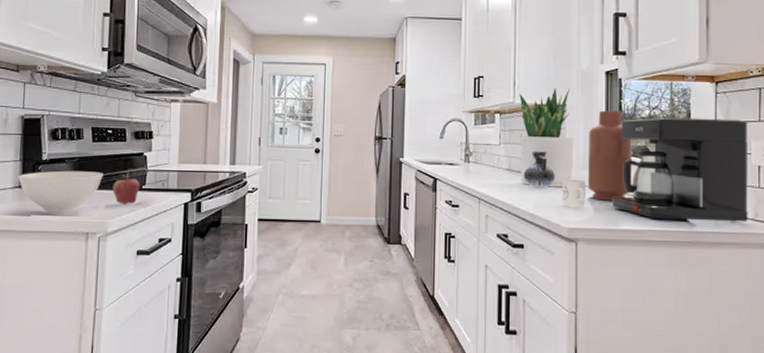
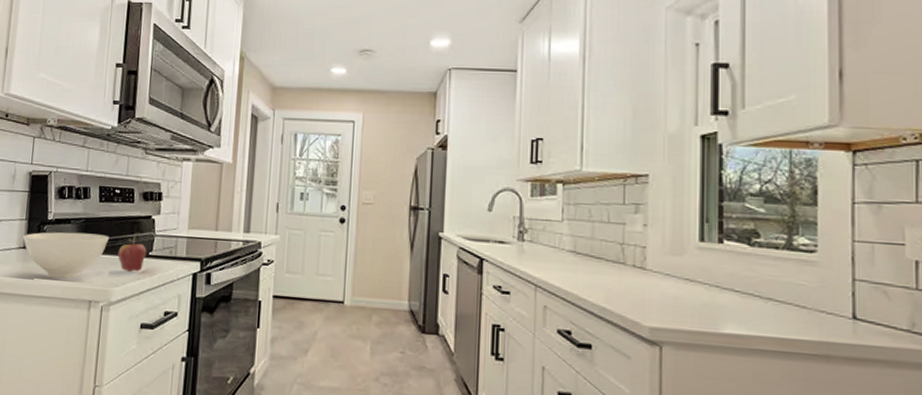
planter: present [519,88,573,188] -> none [587,155,657,277]
ceramic jug: present [523,151,556,190] -> none [592,230,634,278]
mug: present [562,179,586,208] -> none [642,266,674,303]
vase: present [588,110,633,201] -> none [677,183,738,297]
coffee maker: present [612,117,749,222] -> none [709,194,901,334]

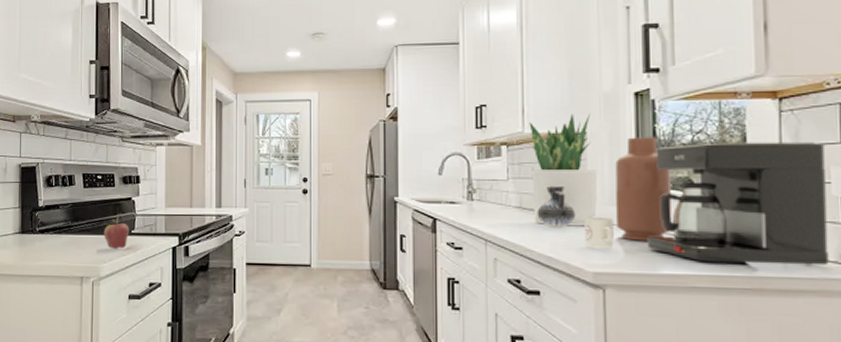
bowl: present [22,232,110,279] -> none [17,216,96,259]
planter: none [587,155,657,277] -> present [529,114,597,227]
ceramic jug: none [592,230,634,278] -> present [537,185,576,229]
mug: none [642,266,674,303] -> present [584,216,614,249]
vase: none [677,183,738,297] -> present [615,137,672,241]
coffee maker: none [709,194,901,334] -> present [647,141,829,266]

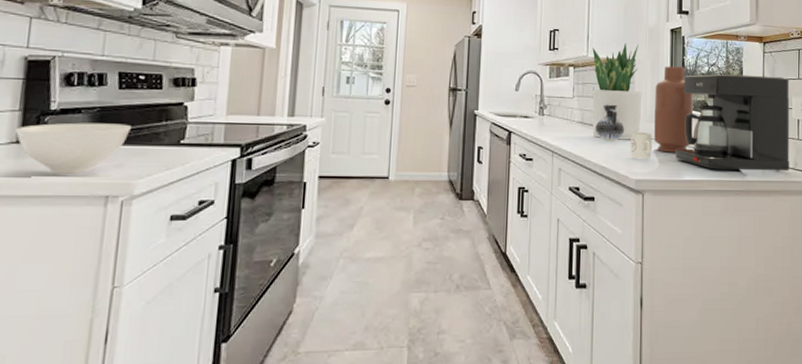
bowl: none [17,216,96,259] -> present [14,122,133,175]
fruit: present [104,212,130,250] -> none [142,119,178,163]

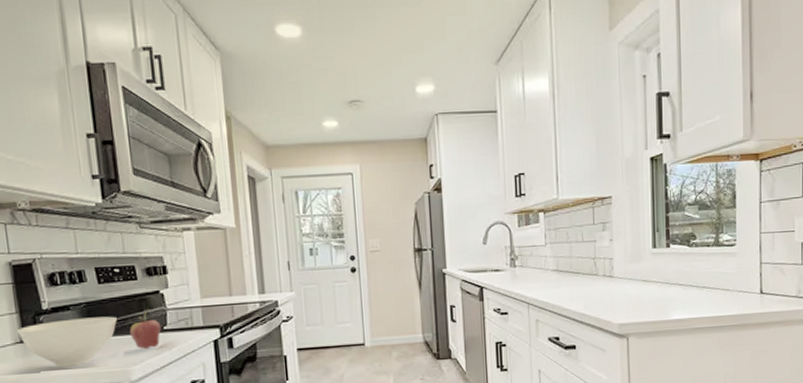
fruit: none [142,119,178,163] -> present [129,308,161,350]
planter: present [592,44,641,140] -> none [563,179,621,285]
ceramic jug: present [595,104,625,142] -> none [571,247,604,288]
mug: present [630,131,652,160] -> none [611,273,635,303]
vase: present [654,66,694,153] -> none [635,198,680,293]
coffee maker: present [675,74,790,171] -> none [661,196,792,306]

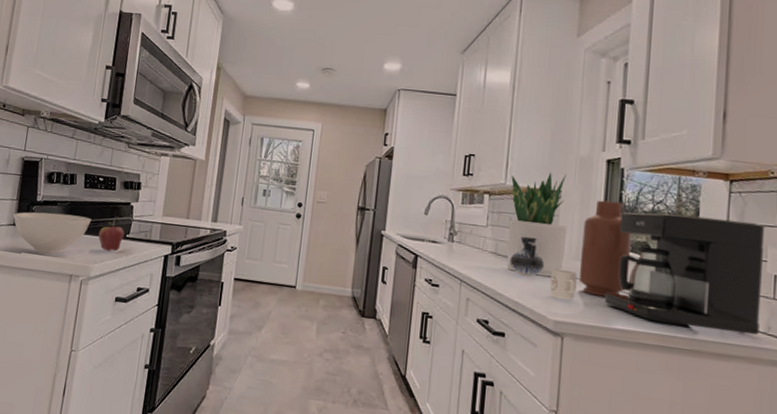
planter: none [563,179,621,285] -> present [507,173,566,278]
ceramic jug: none [571,247,604,288] -> present [509,236,545,278]
mug: none [611,273,635,303] -> present [550,268,577,301]
vase: none [635,198,680,293] -> present [579,200,633,297]
coffee maker: none [661,196,792,306] -> present [604,212,765,336]

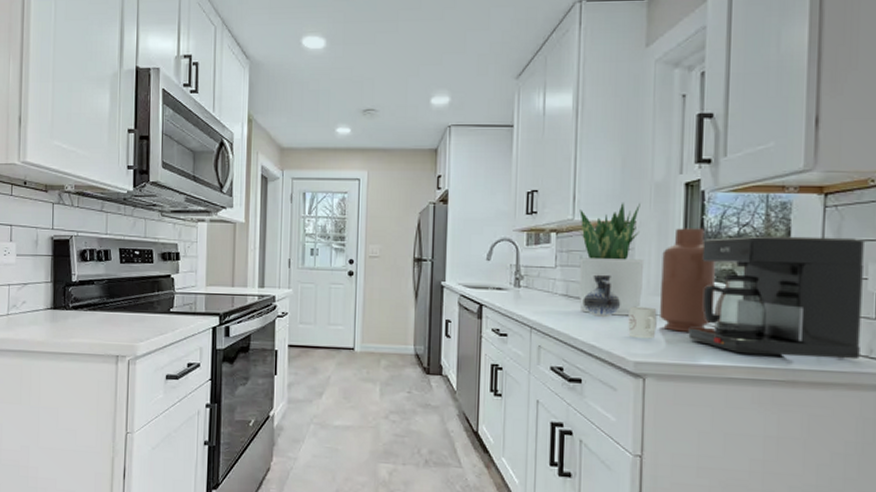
bowl: present [12,212,92,255] -> none [49,292,133,337]
fruit: present [98,216,125,252] -> none [141,290,168,329]

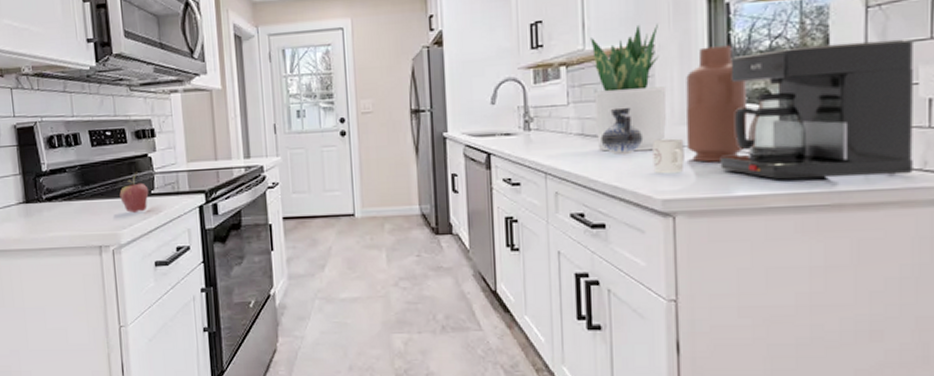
fruit: none [141,290,168,329] -> present [119,171,149,214]

